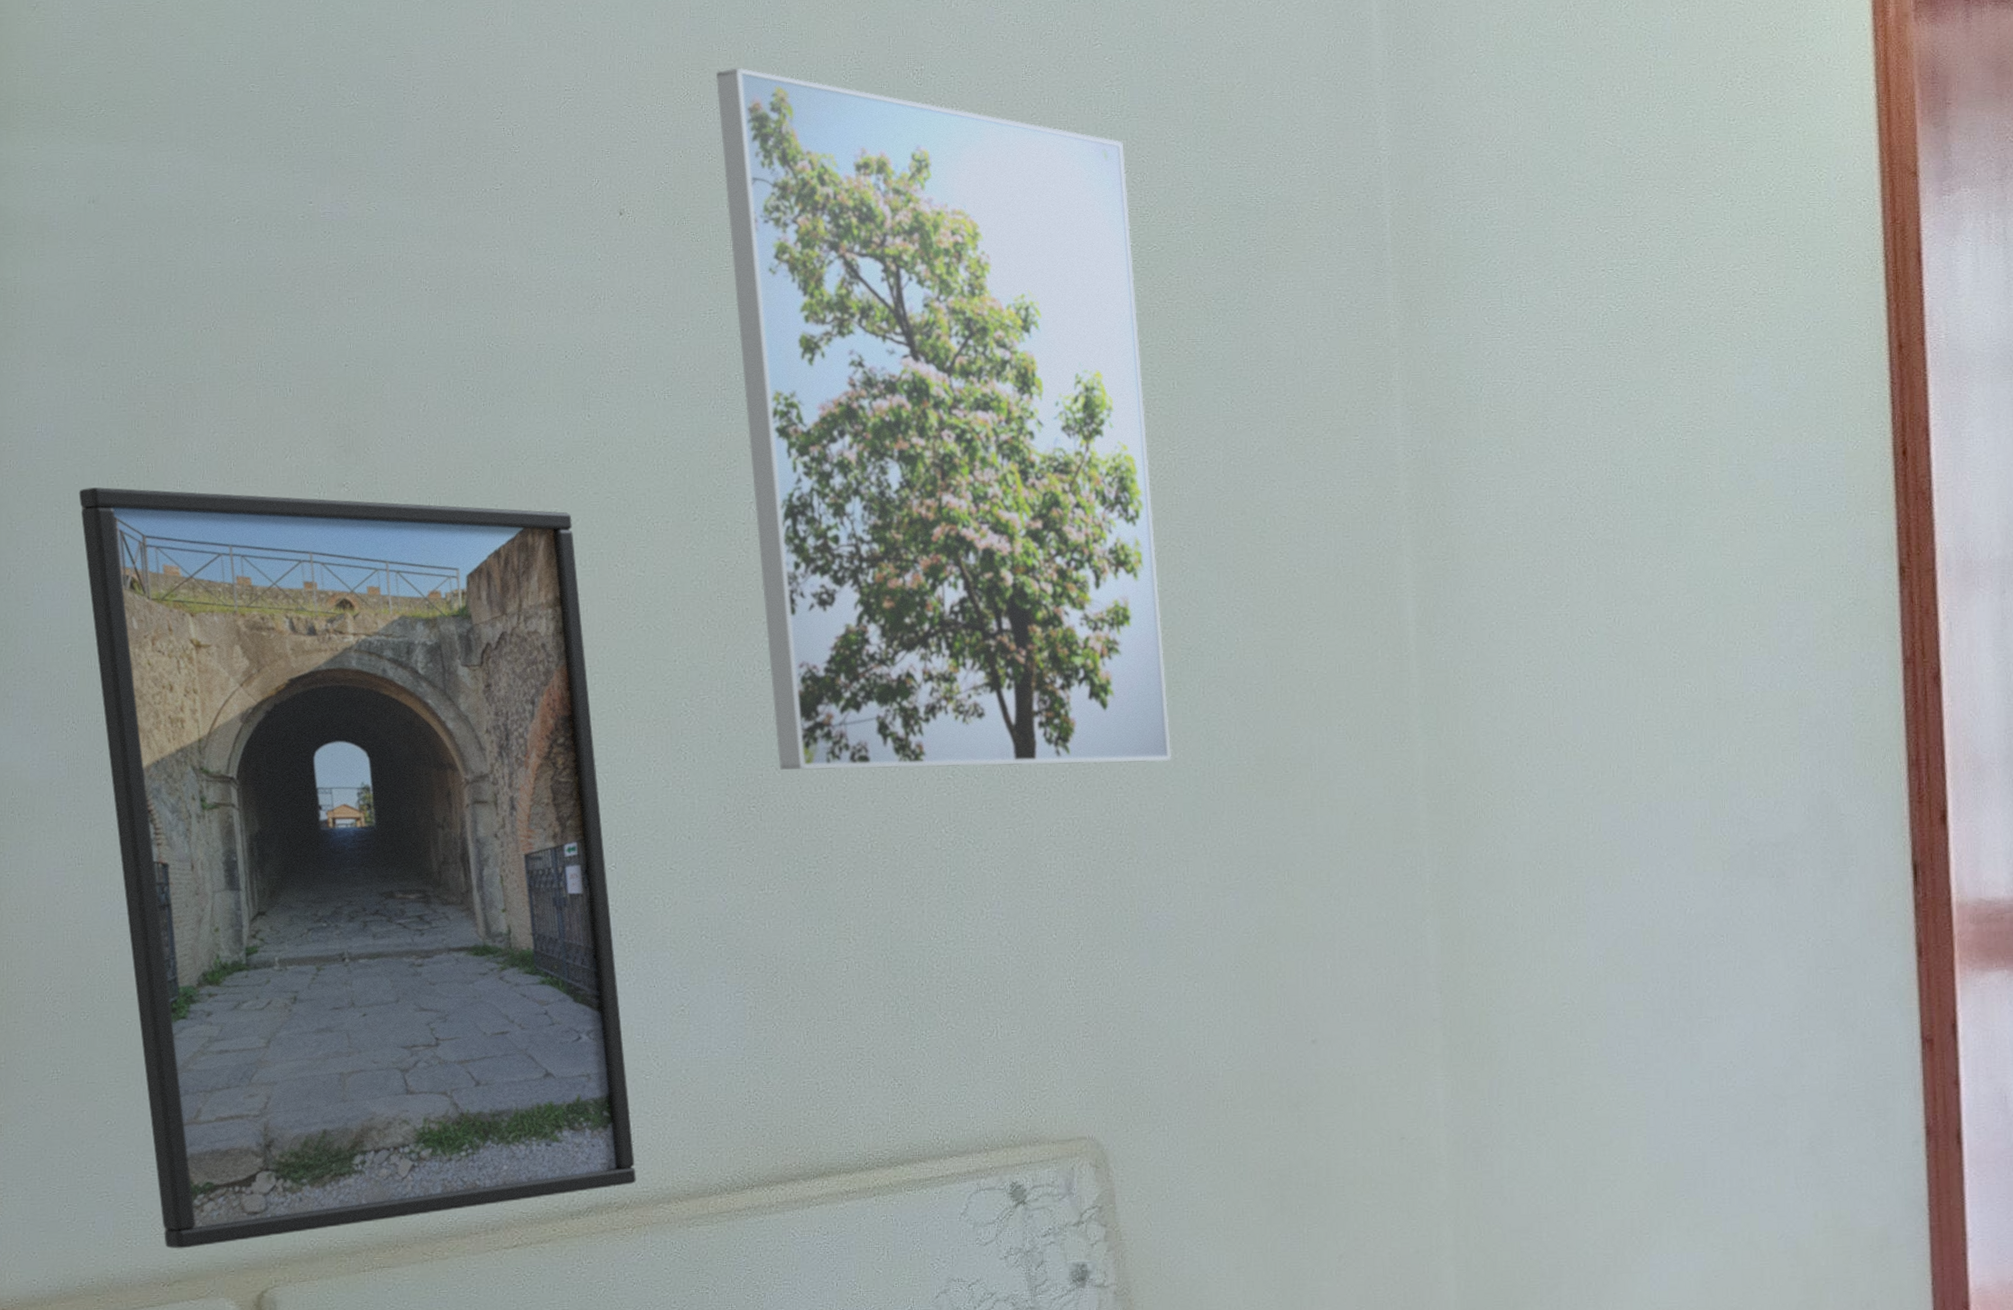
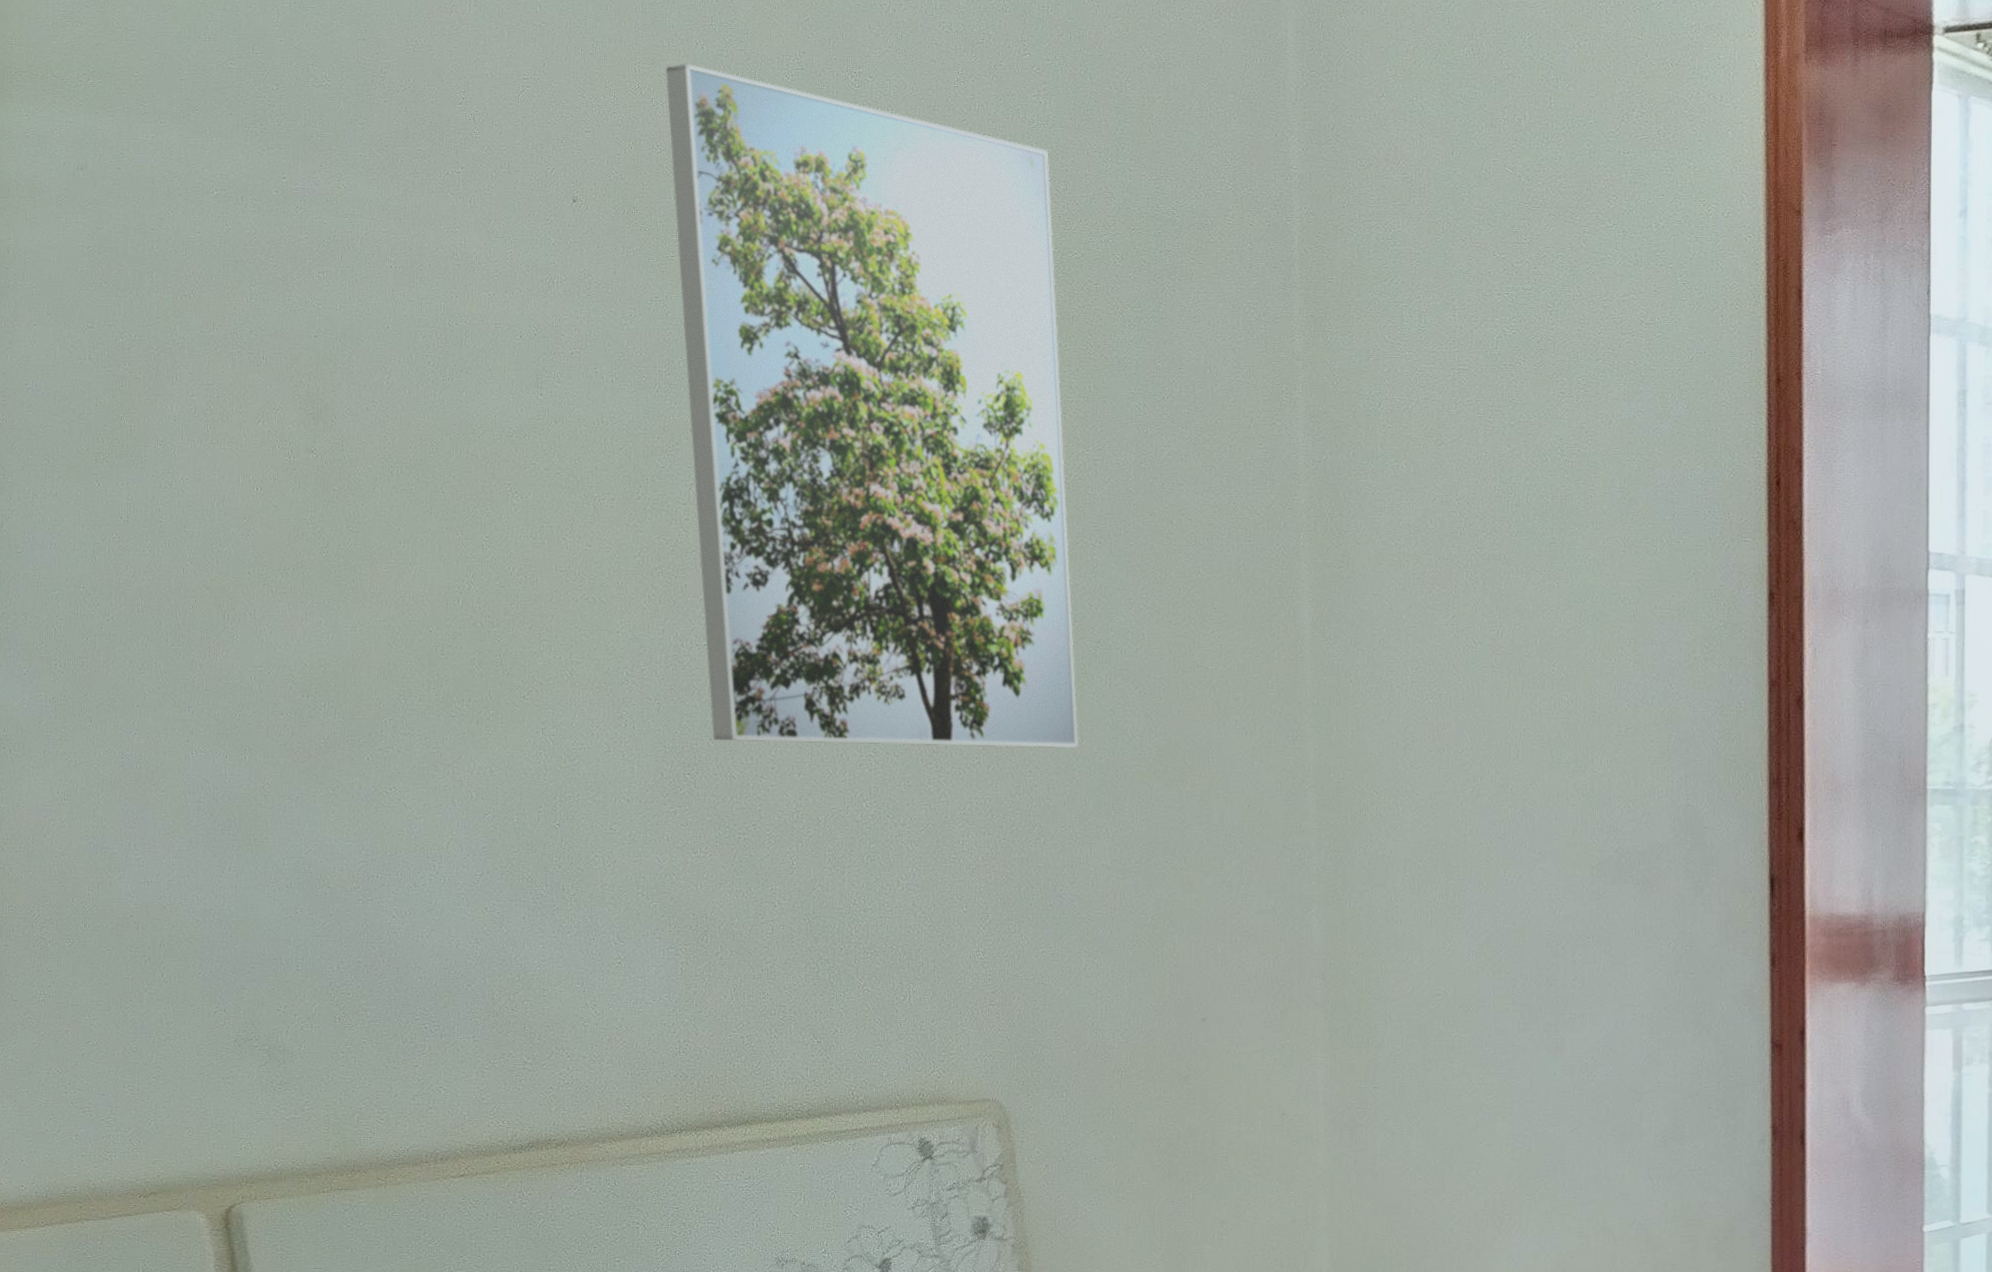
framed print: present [78,487,636,1249] -> none [66,443,574,1164]

